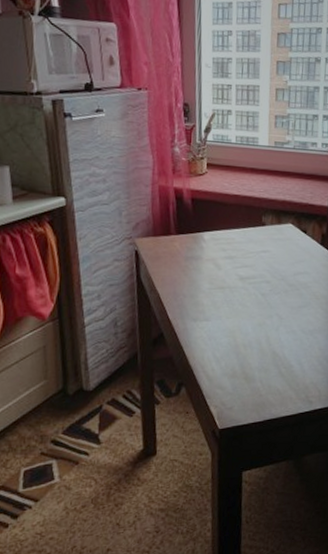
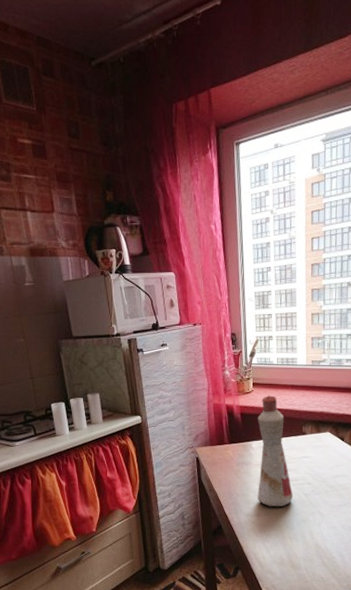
bottle: none [207,178,250,310] -> present [257,395,294,508]

